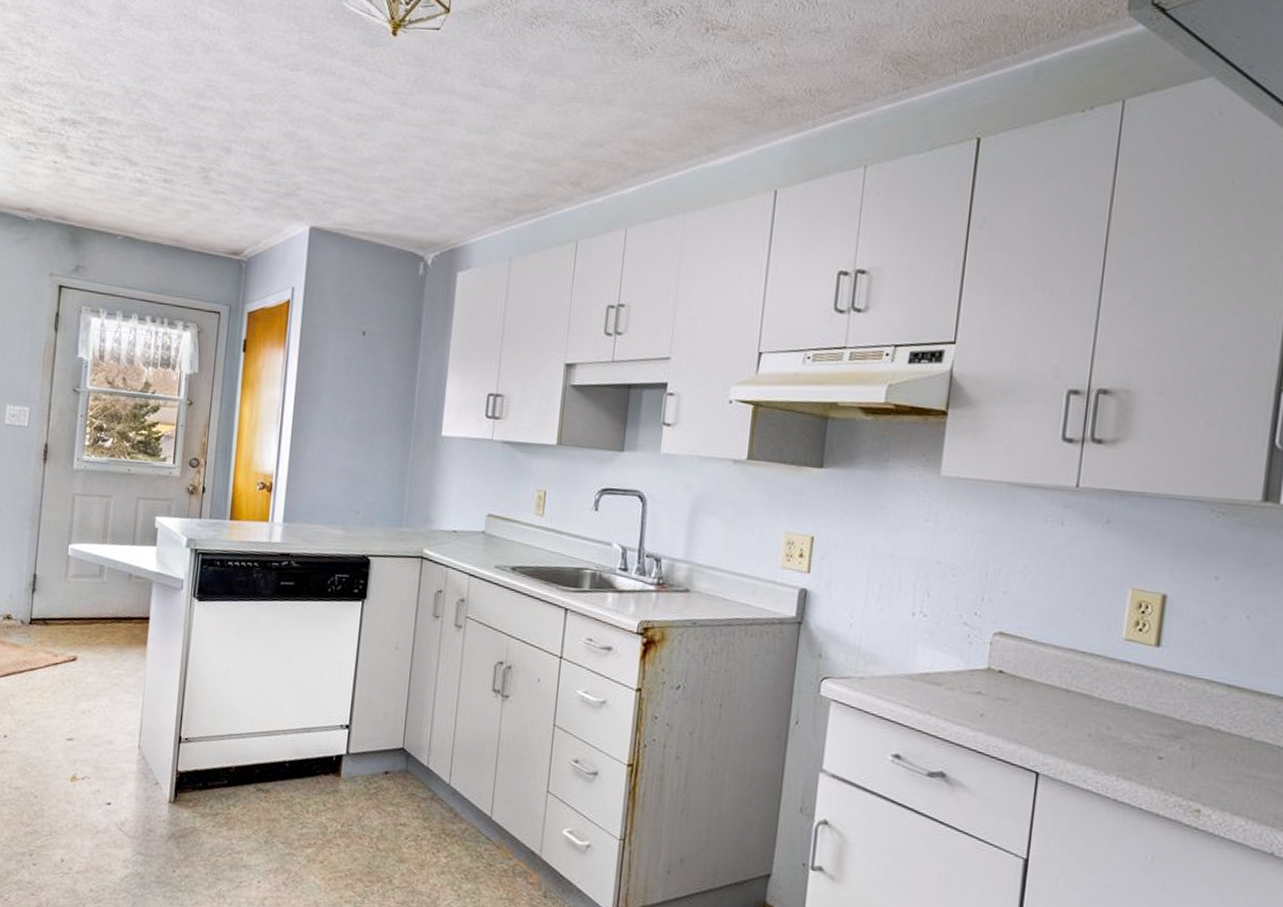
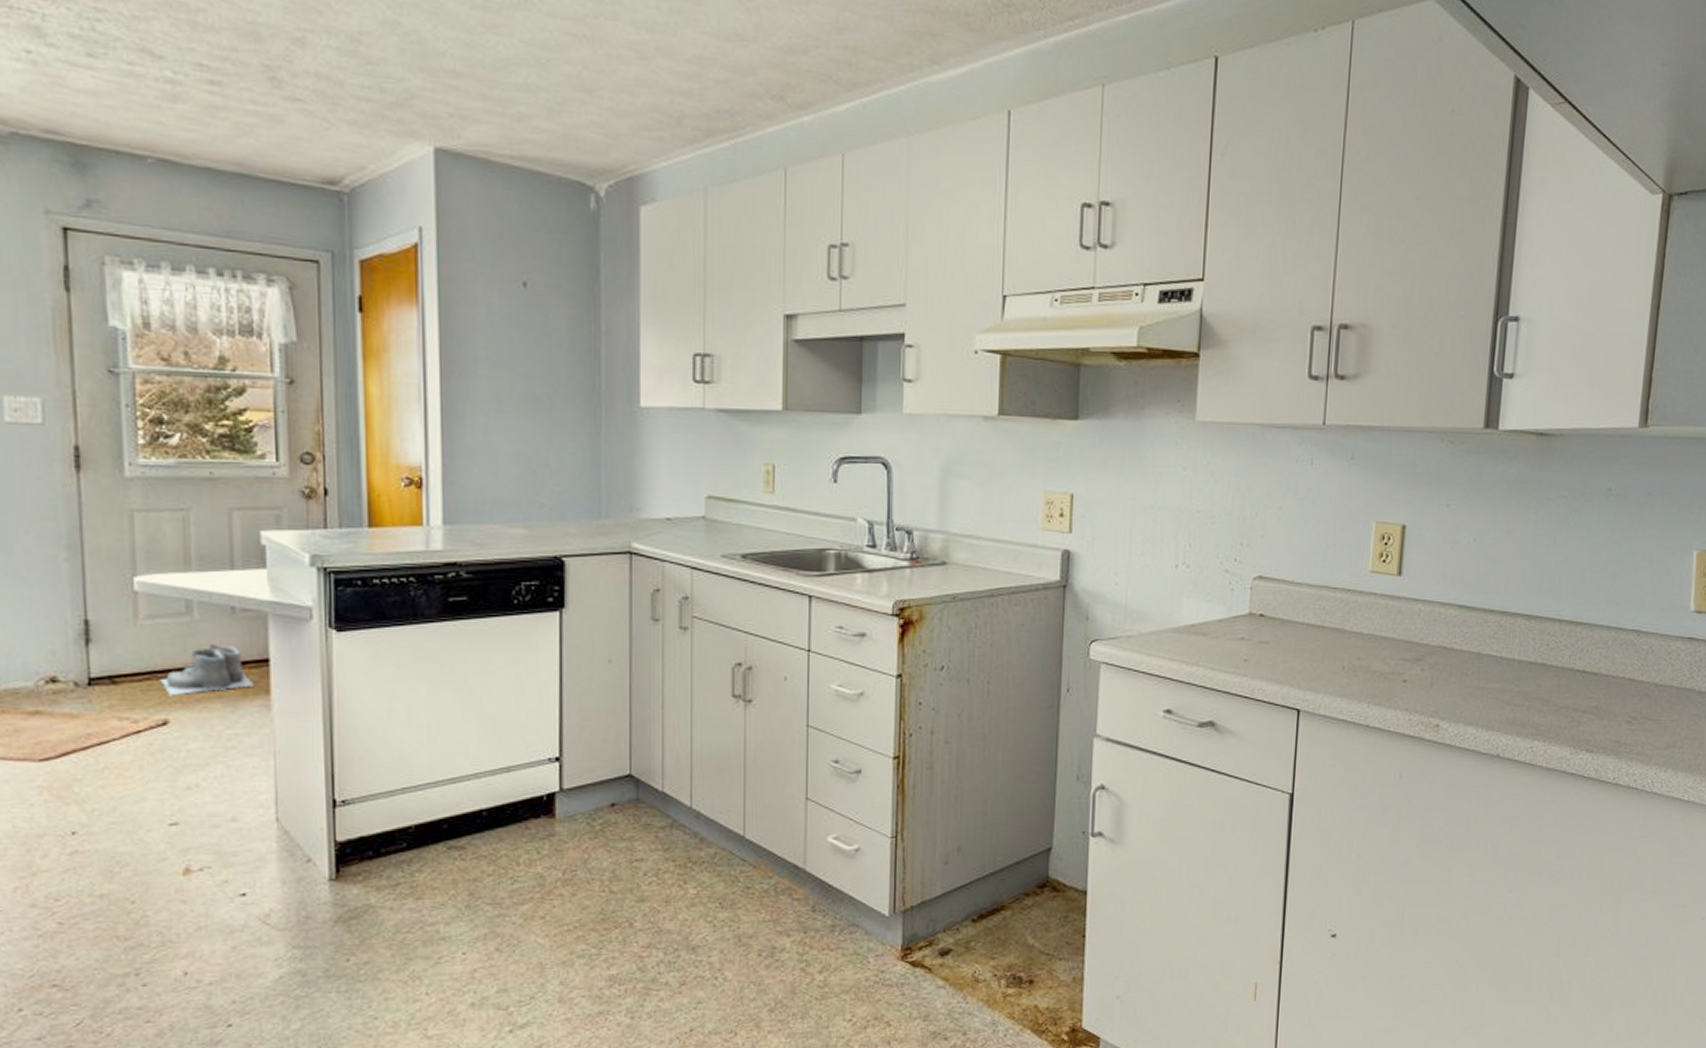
boots: none [75,601,137,639] -> present [160,644,255,696]

